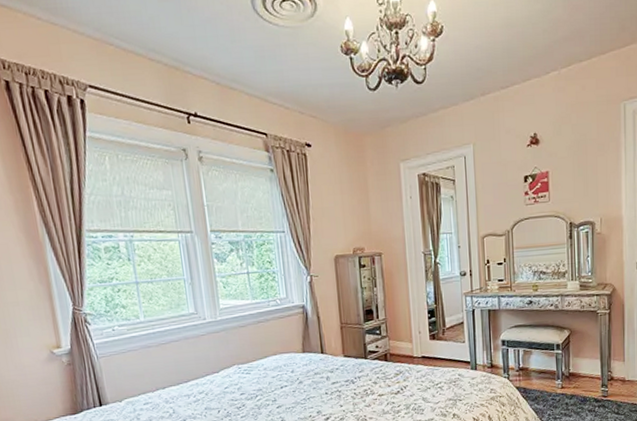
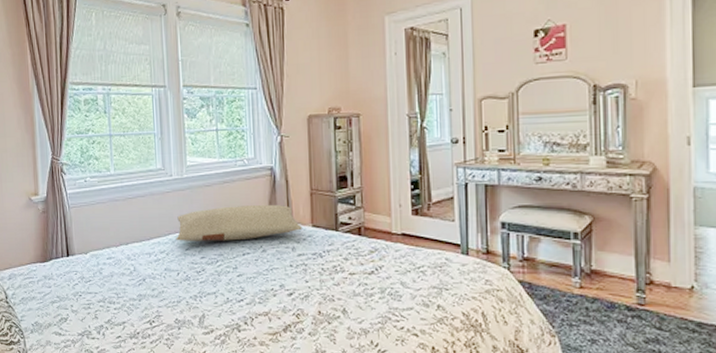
pillow: none [214,339,335,381] -> present [176,205,302,241]

